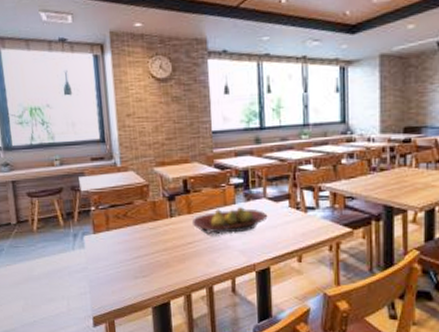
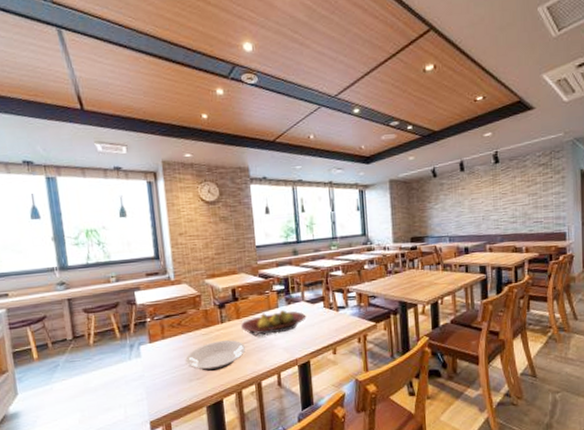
plate: none [131,237,196,270] -> present [185,340,245,372]

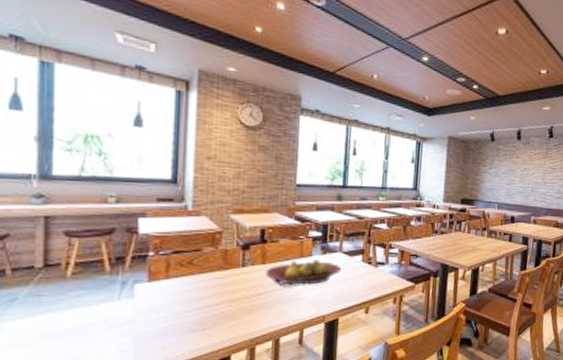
plate: present [185,340,245,372] -> none [191,287,267,322]

